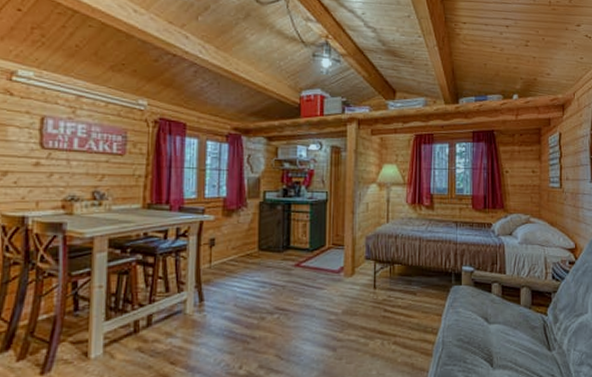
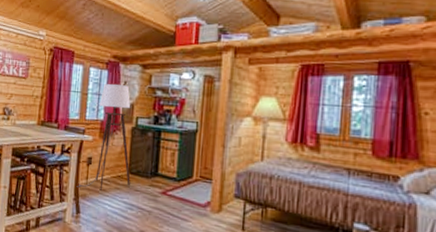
floor lamp: none [198,157,261,273] -> present [76,83,131,191]

